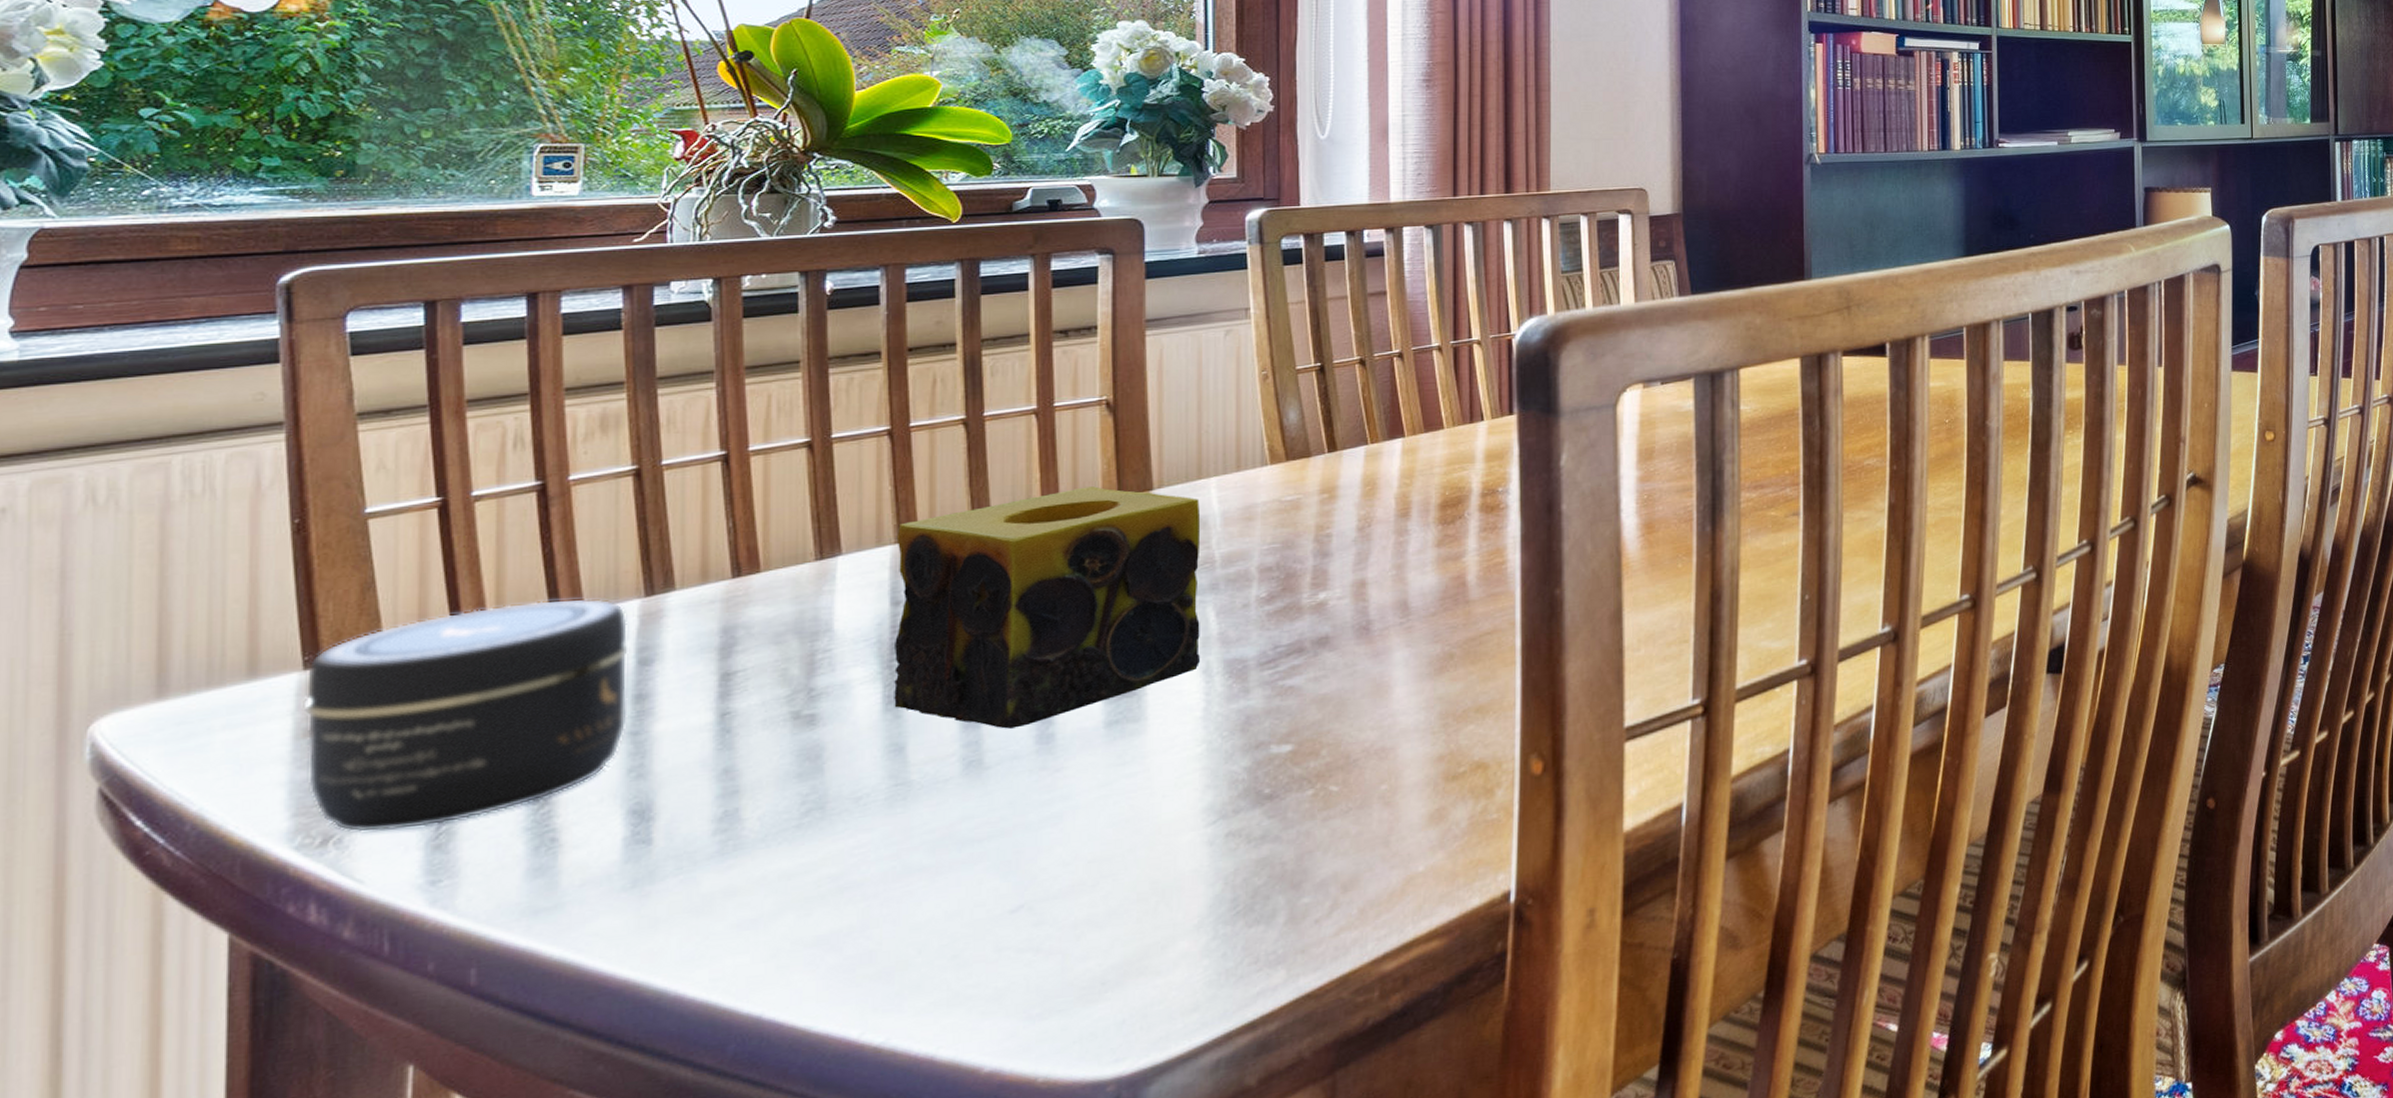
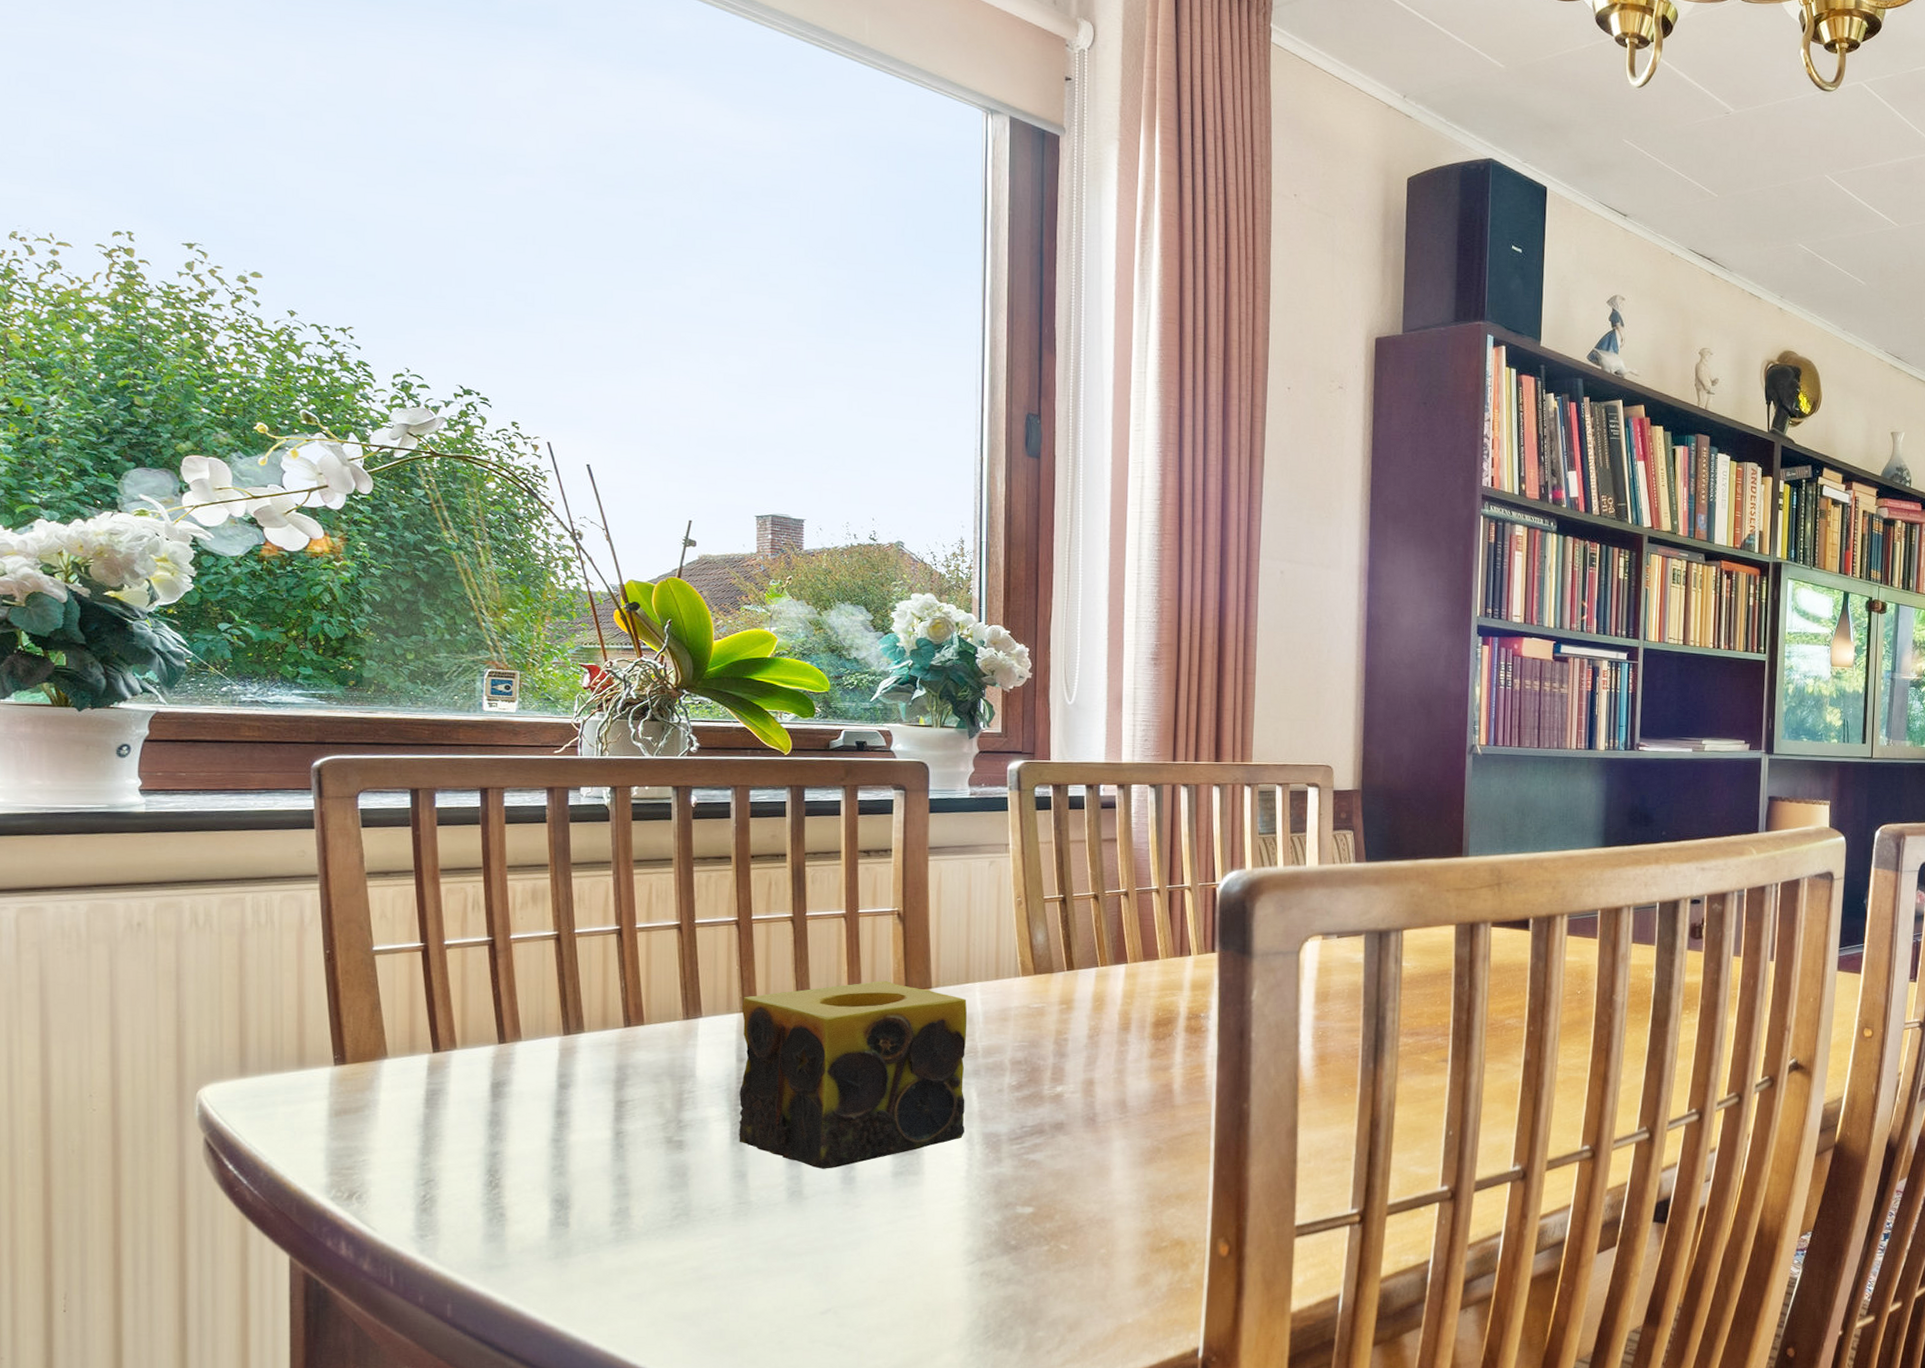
jar: present [303,598,630,833] -> none [334,1030,553,1194]

